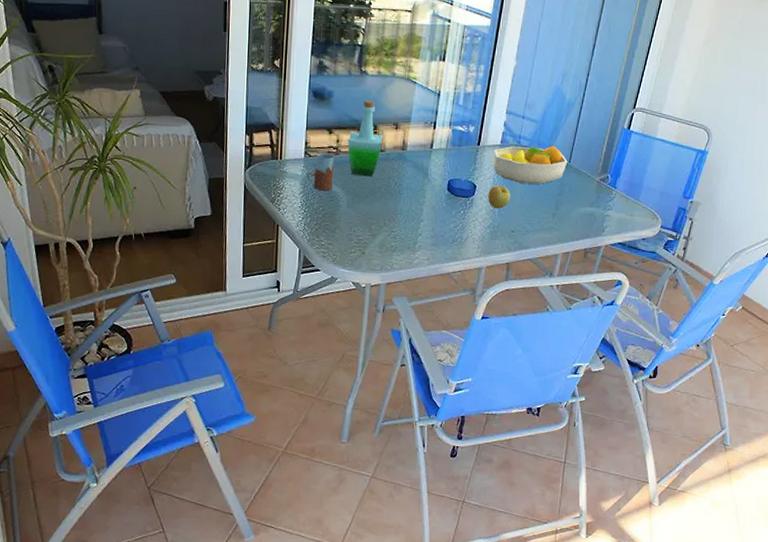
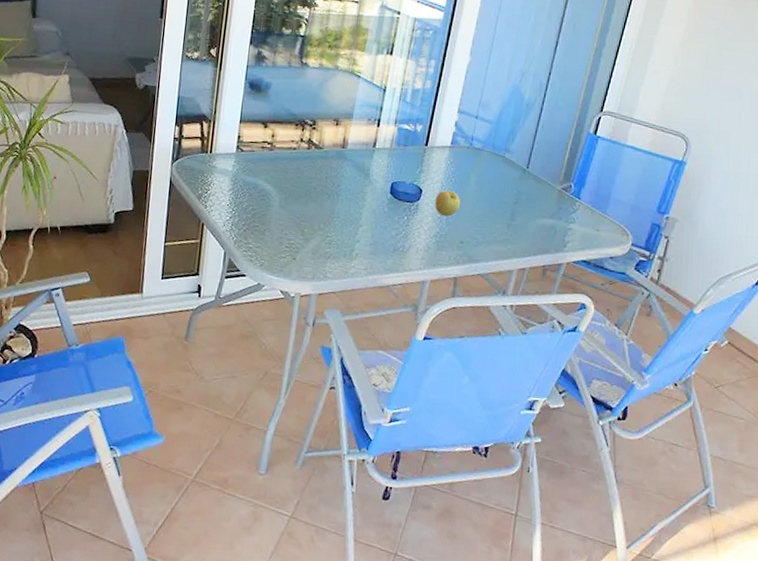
drinking glass: present [307,153,334,191] -> none [238,148,268,189]
bottle: present [348,100,384,177] -> none [283,94,323,176]
fruit bowl: present [493,145,568,184] -> none [441,148,526,191]

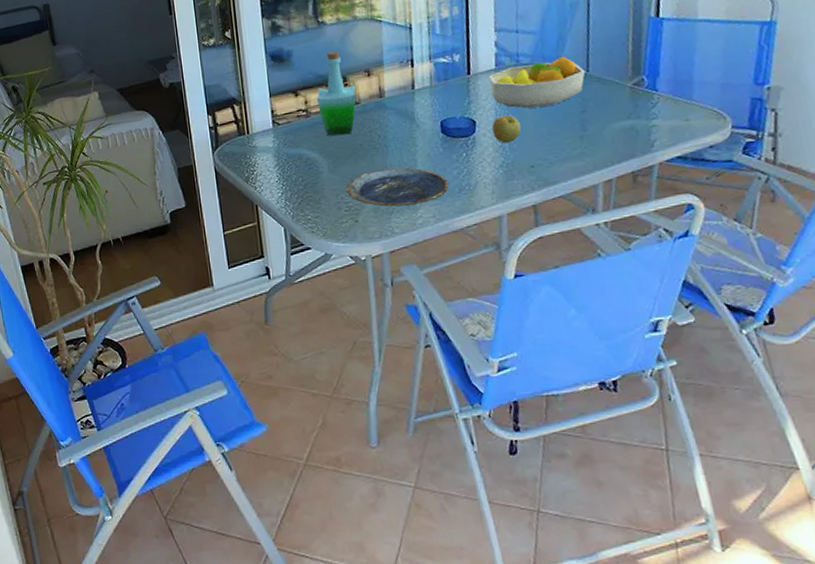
bottle: none [283,94,323,176] -> present [317,51,356,136]
plate: none [292,215,385,255] -> present [346,168,449,207]
fruit bowl: none [441,148,526,191] -> present [488,56,586,109]

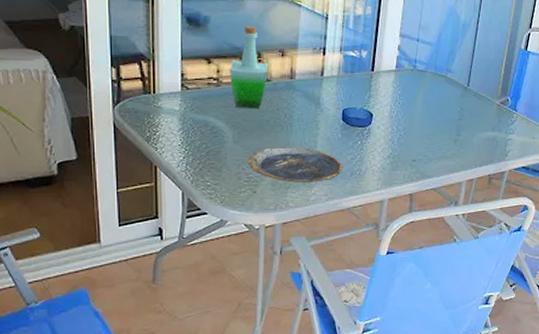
fruit bowl: present [488,56,586,109] -> none [389,69,467,110]
apple: present [492,115,522,144] -> none [386,113,410,138]

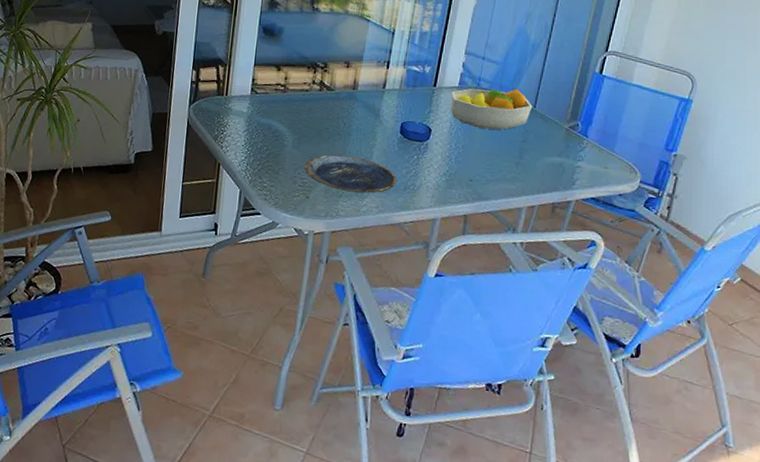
bottle: present [230,26,269,109] -> none [296,37,334,117]
fruit bowl: none [389,69,467,110] -> present [450,89,533,130]

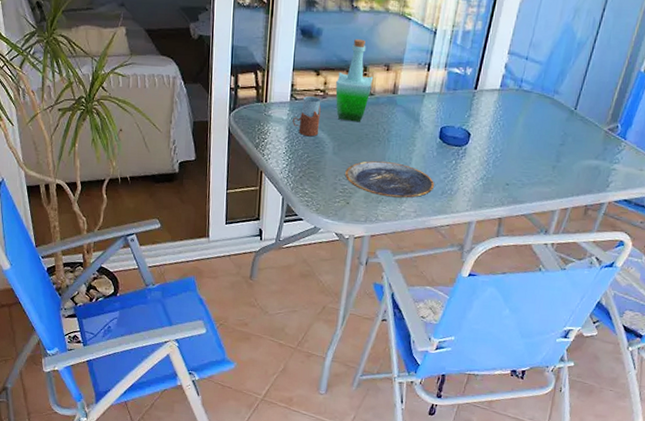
drinking glass: none [253,90,282,130] -> present [293,96,321,137]
bottle: none [296,37,334,117] -> present [335,39,374,123]
fruit bowl: present [450,89,533,130] -> none [490,90,574,133]

